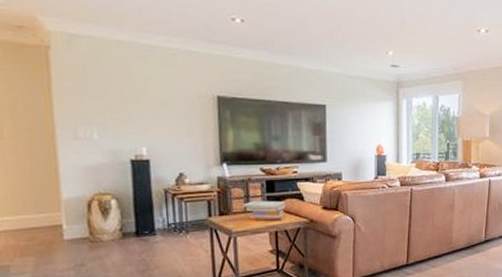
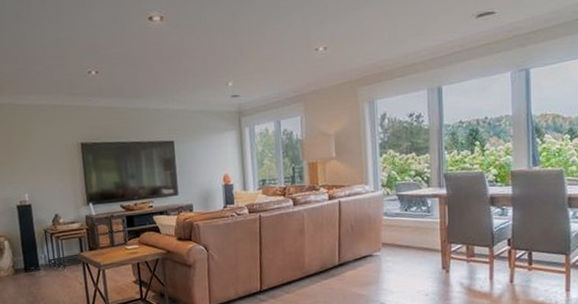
books: present [243,200,286,222] -> none [108,234,145,255]

